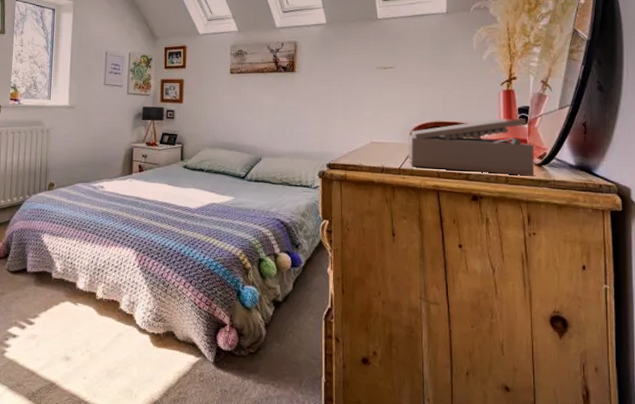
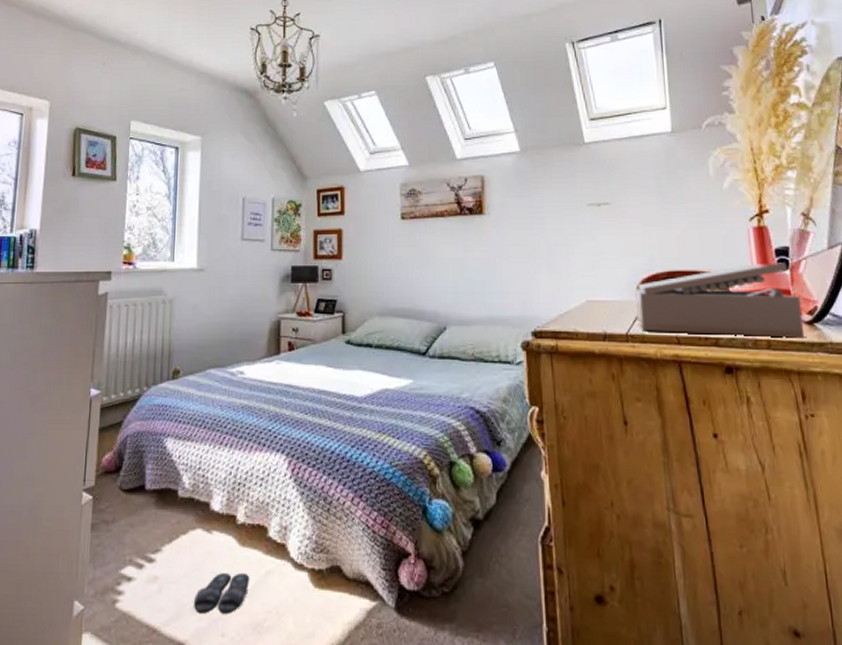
slippers: none [63,334,105,363] -> present [194,572,249,614]

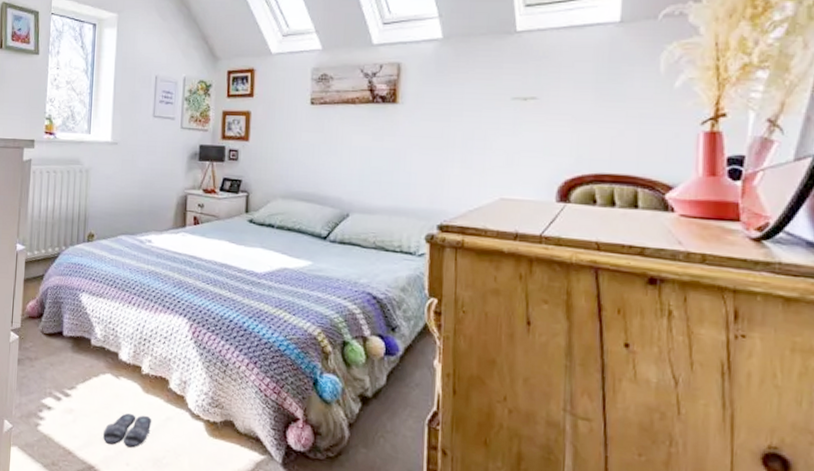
jewelry box: present [634,263,805,339] -> none [552,171,749,257]

